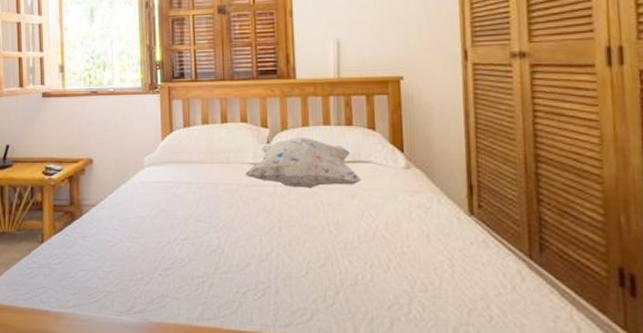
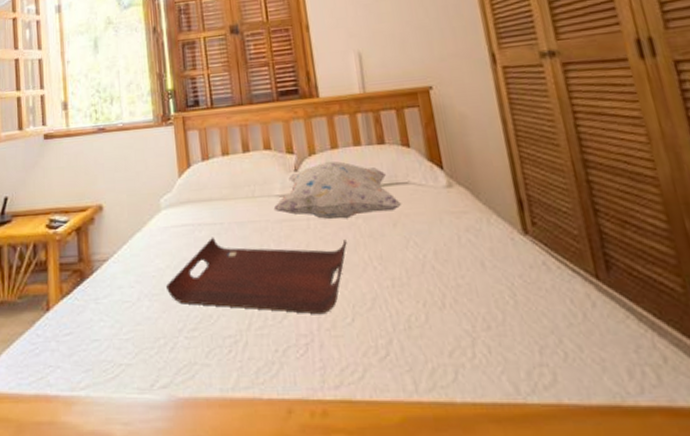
serving tray: none [145,194,308,267] -> present [165,237,347,315]

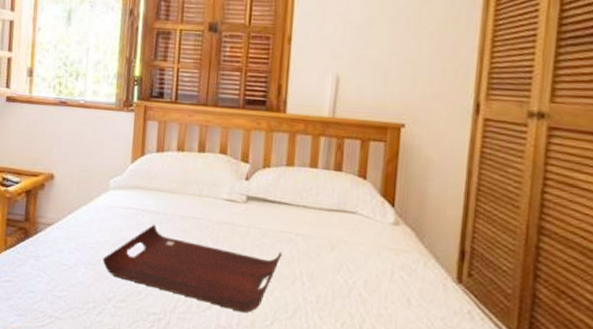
decorative pillow: present [273,161,402,220] -> none [217,176,345,236]

